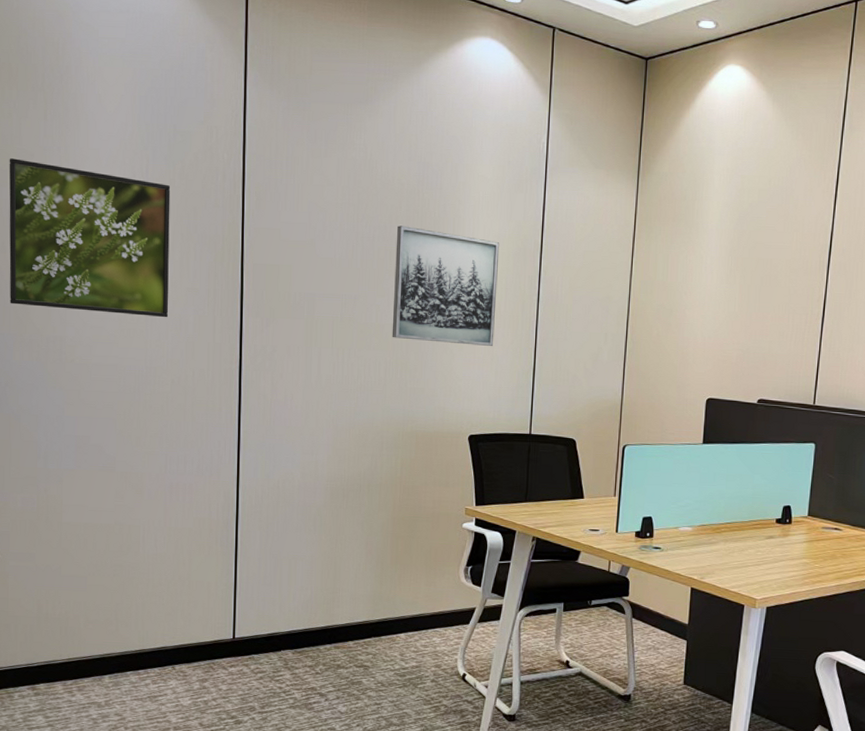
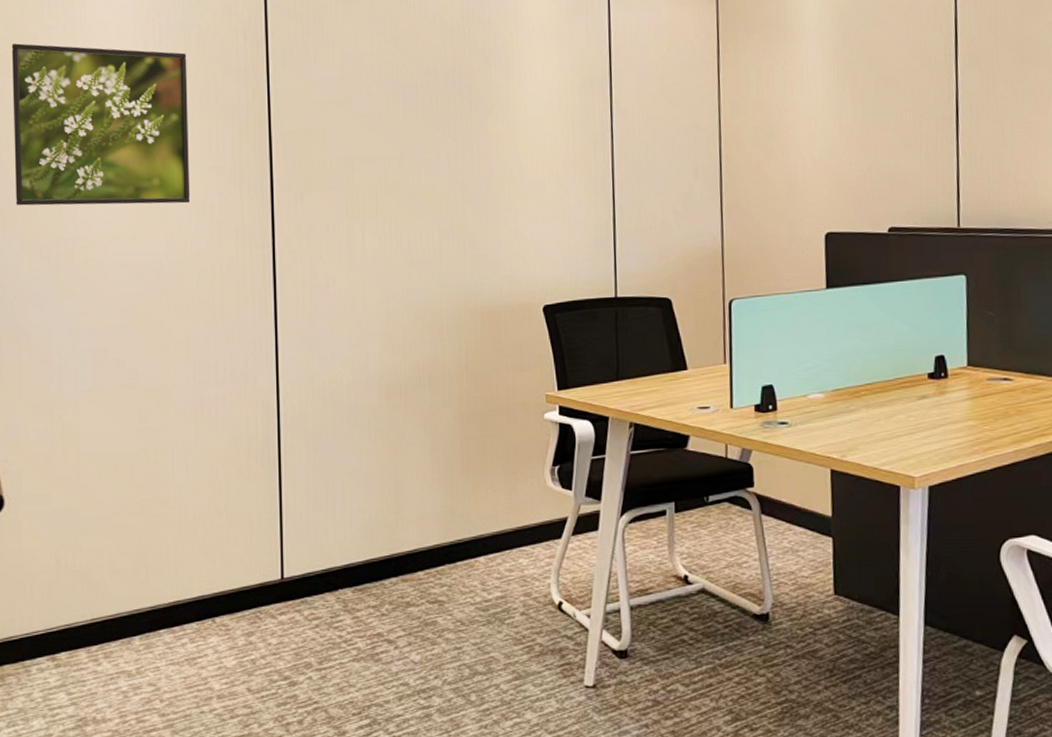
wall art: present [392,225,500,347] -> none [442,68,564,200]

